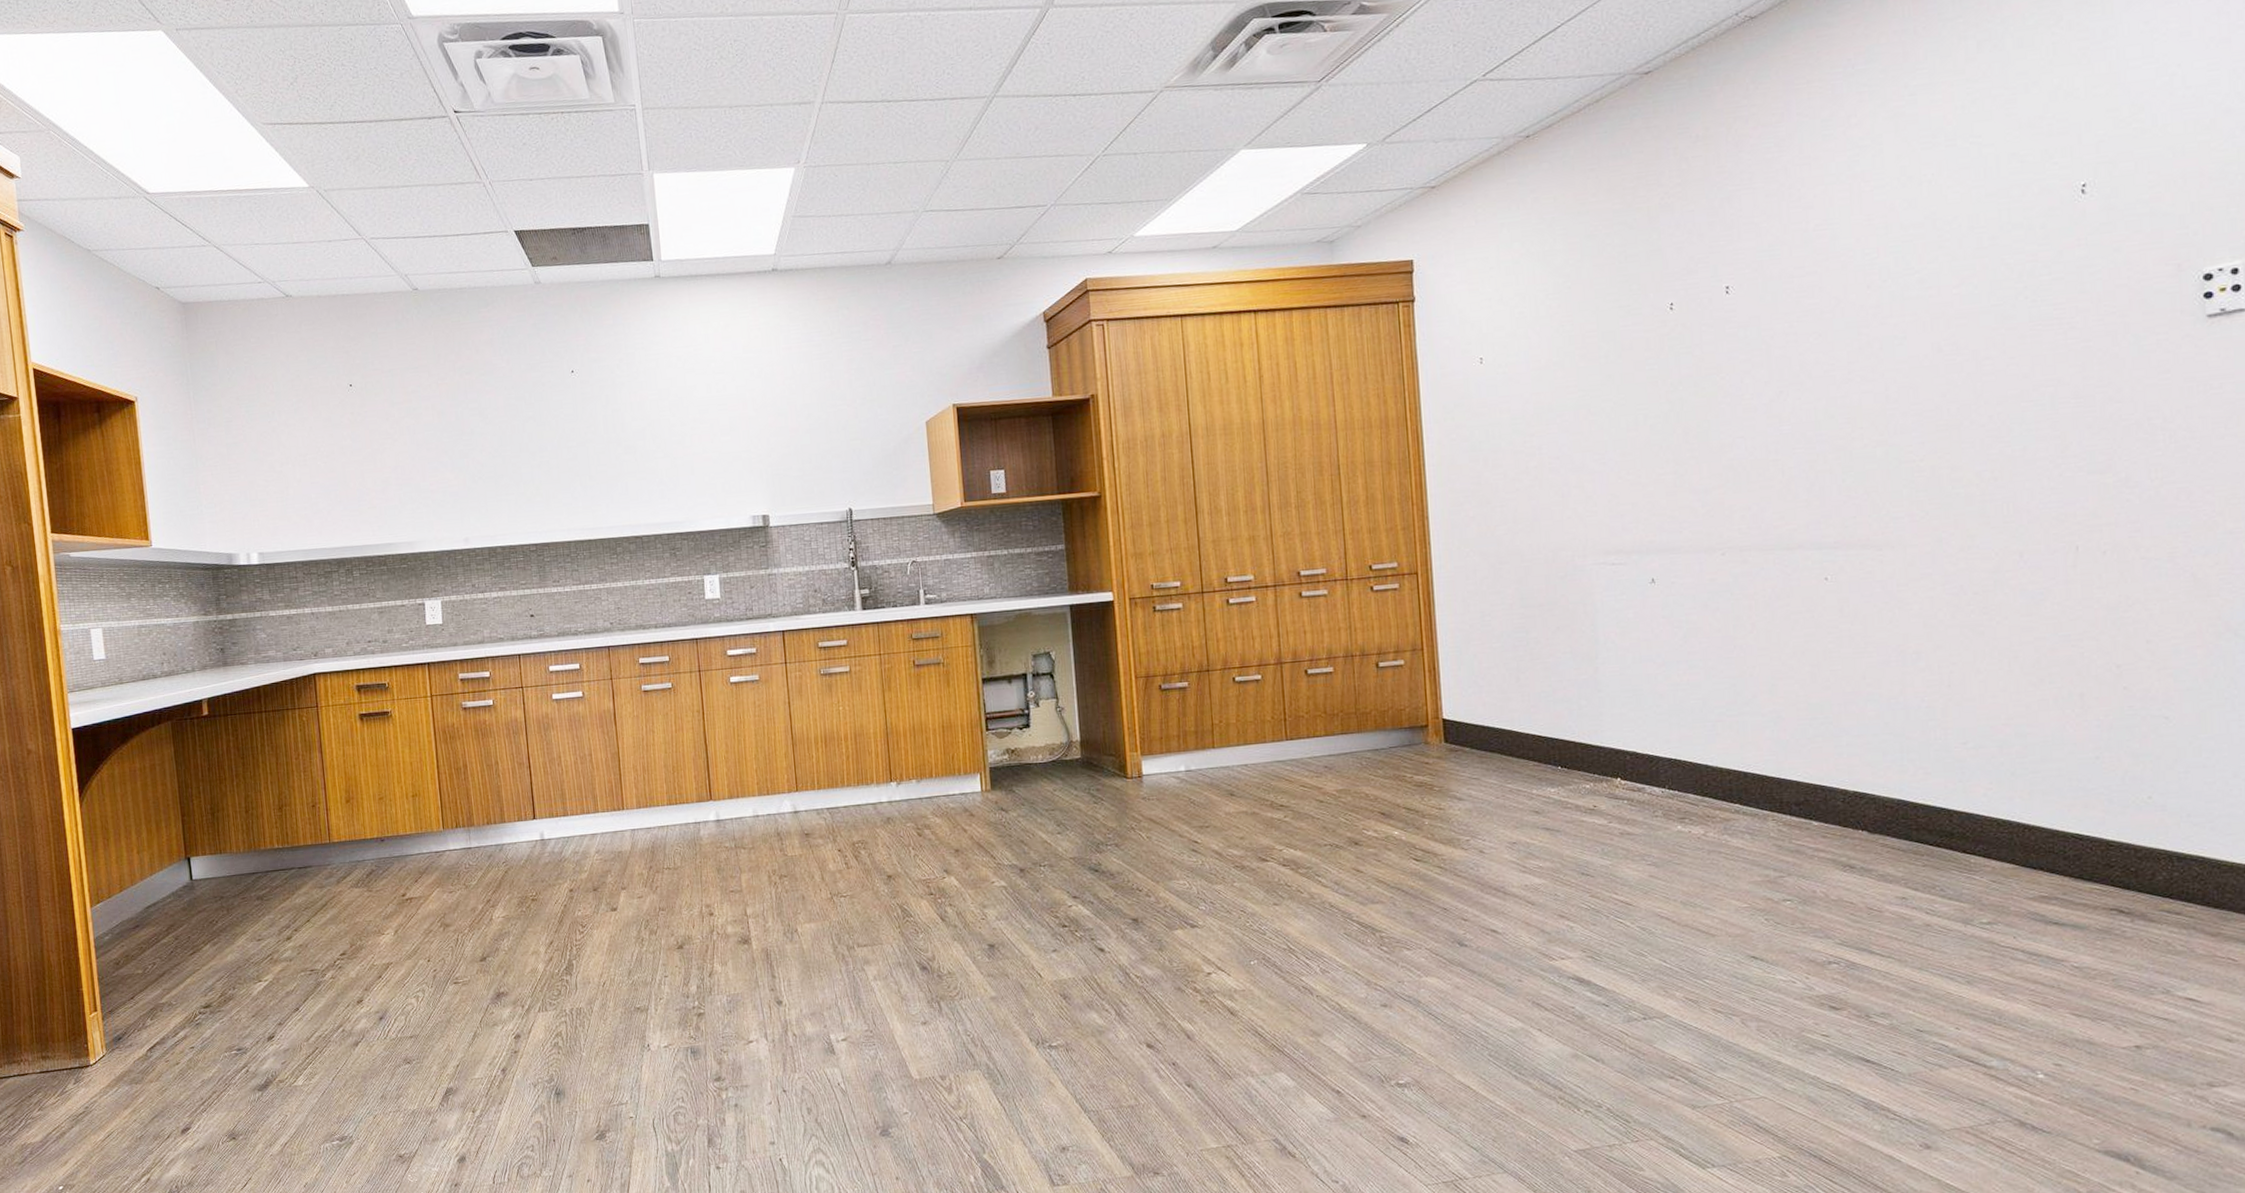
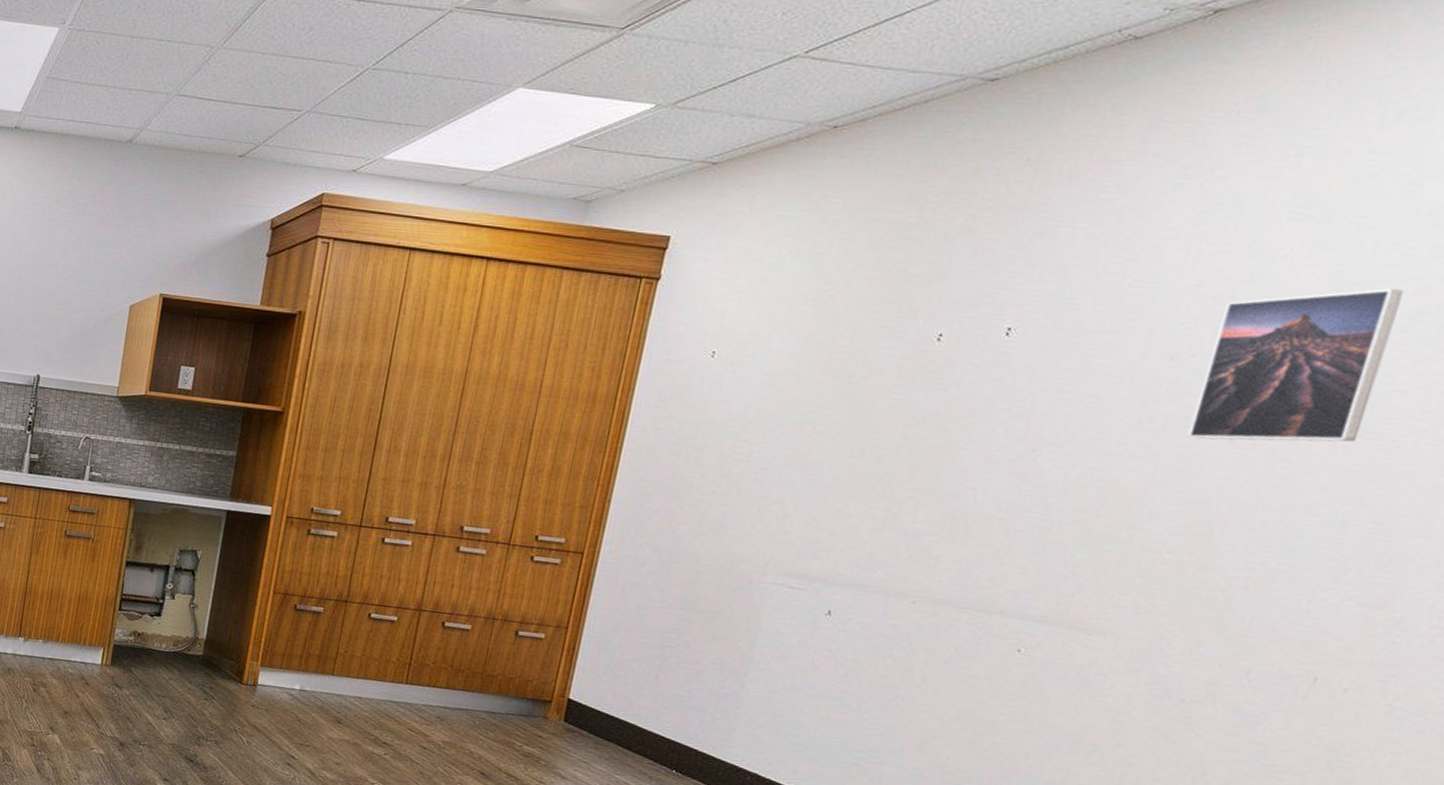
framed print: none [1897,192,2038,355] -> present [1187,288,1404,442]

